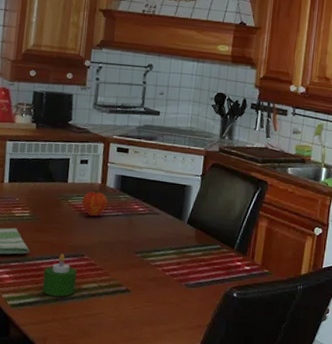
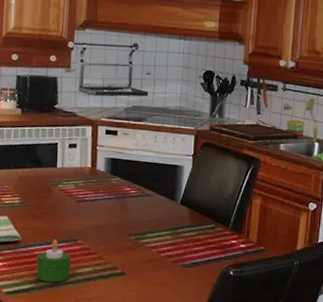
fruit: present [82,188,108,216] -> none [72,172,99,200]

